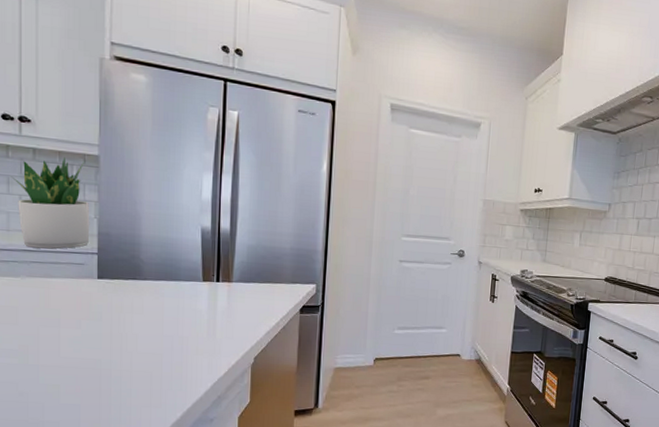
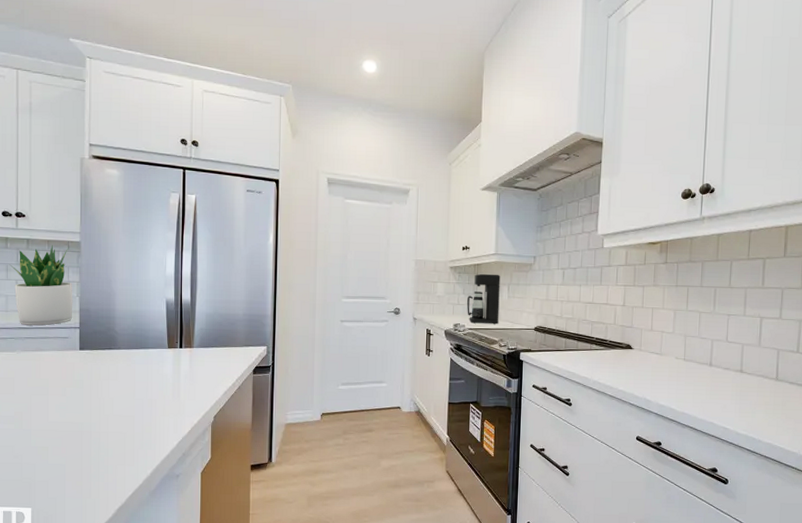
coffee maker: none [535,218,573,273] -> present [467,273,501,324]

